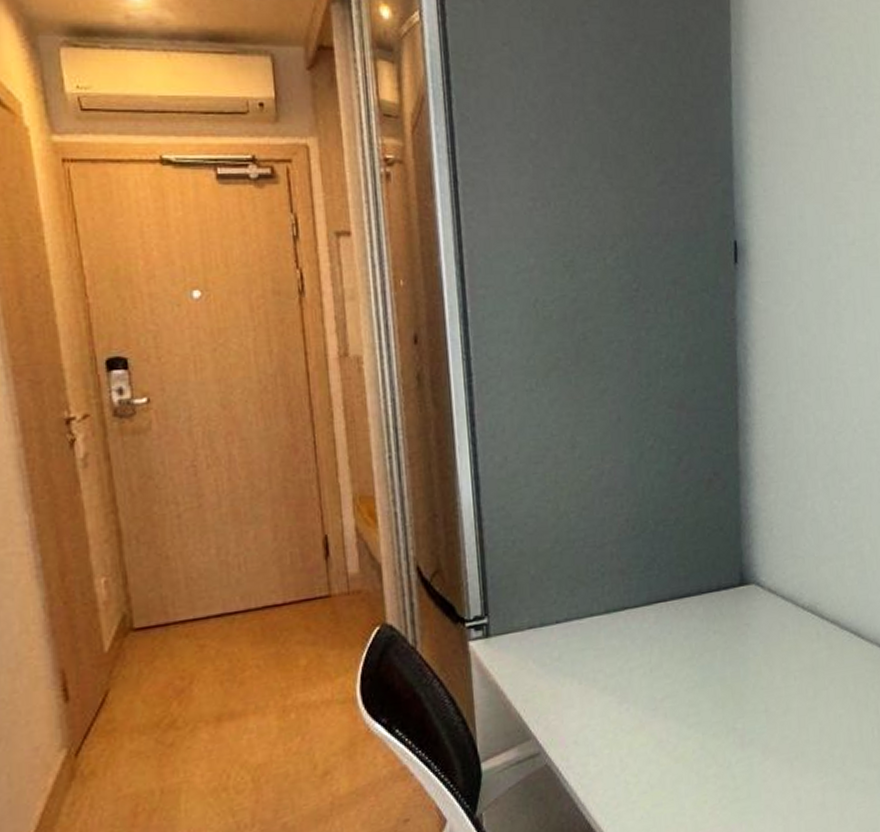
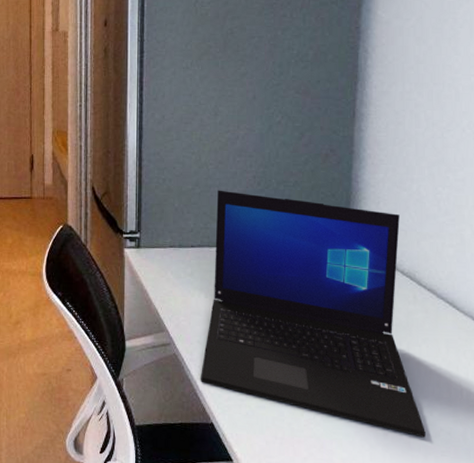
laptop: none [580,539,840,794] -> present [200,190,426,438]

